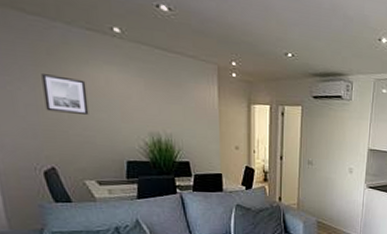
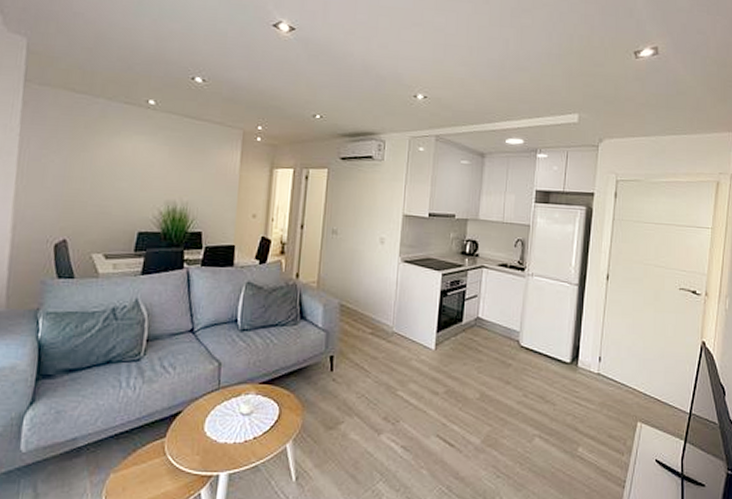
wall art: present [41,74,89,115] -> none [71,146,114,184]

